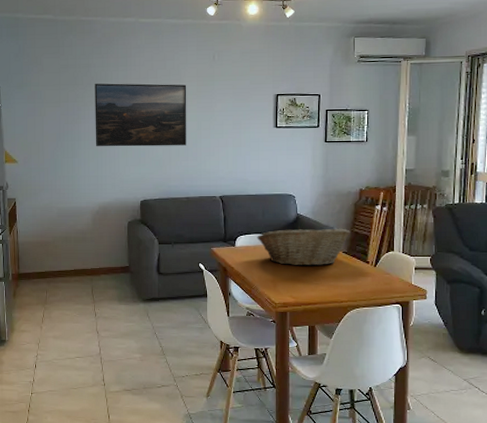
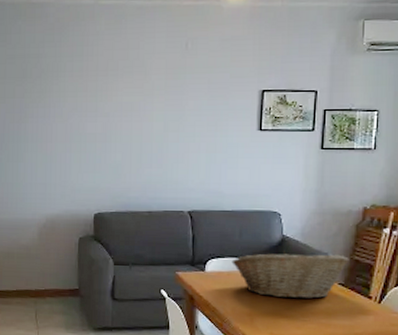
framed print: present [95,83,187,147] -> none [44,76,153,151]

